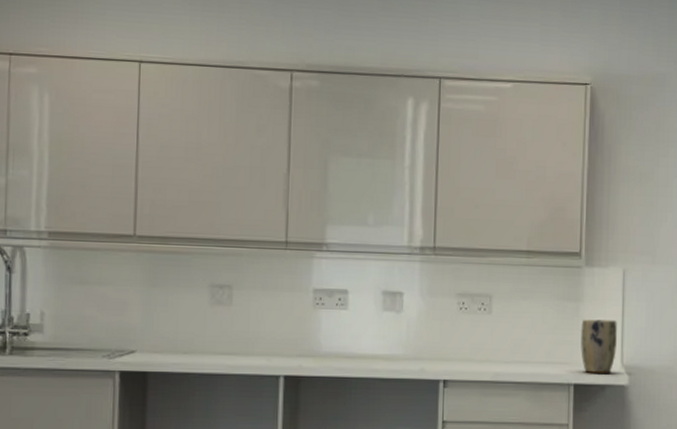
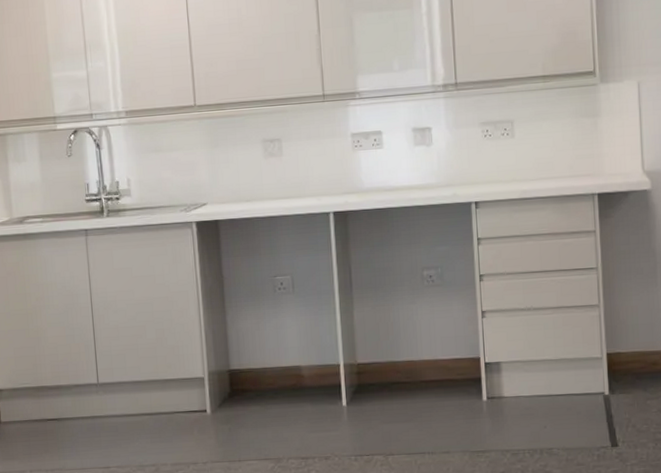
plant pot: present [581,319,617,373] -> none [601,130,637,182]

